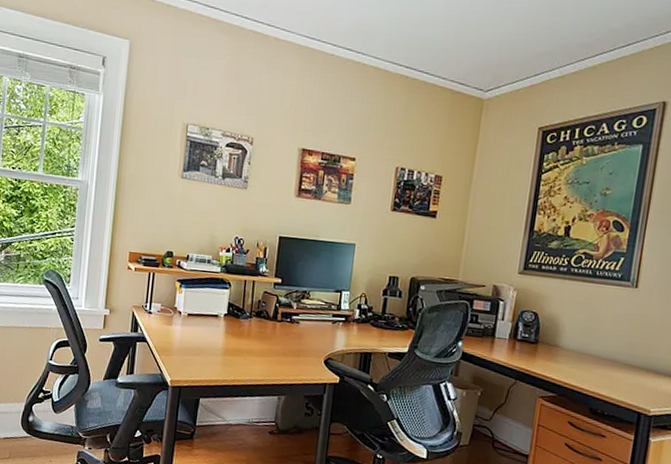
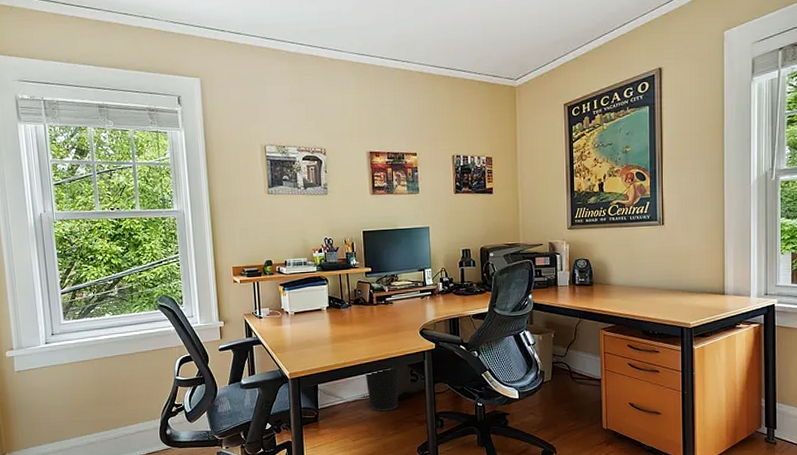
wastebasket: none [253,395,294,444] -> present [365,367,400,412]

